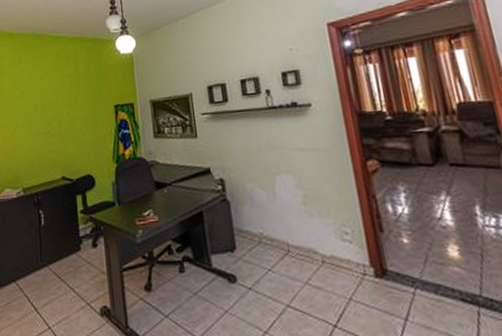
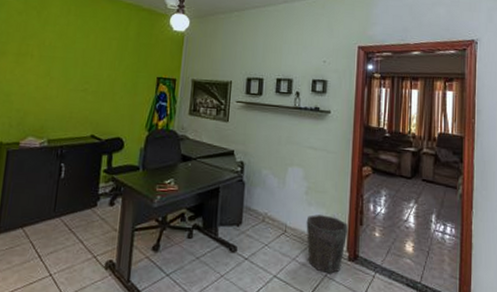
waste bin: none [311,225,368,296] -> present [306,215,349,274]

